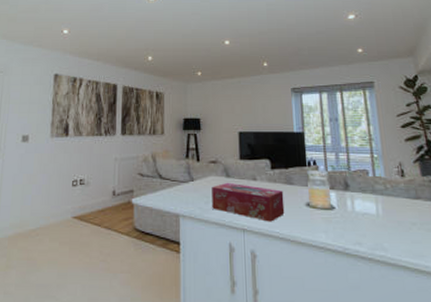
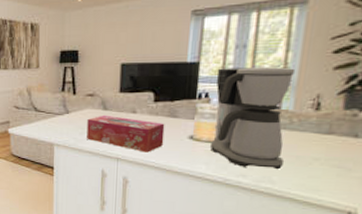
coffee maker: none [319,138,389,236] -> present [210,67,296,170]

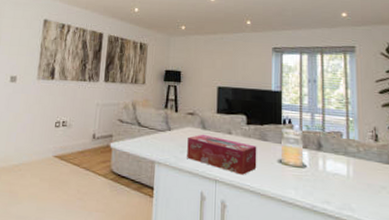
coffee maker: present [210,67,296,170] -> none [296,98,358,197]

